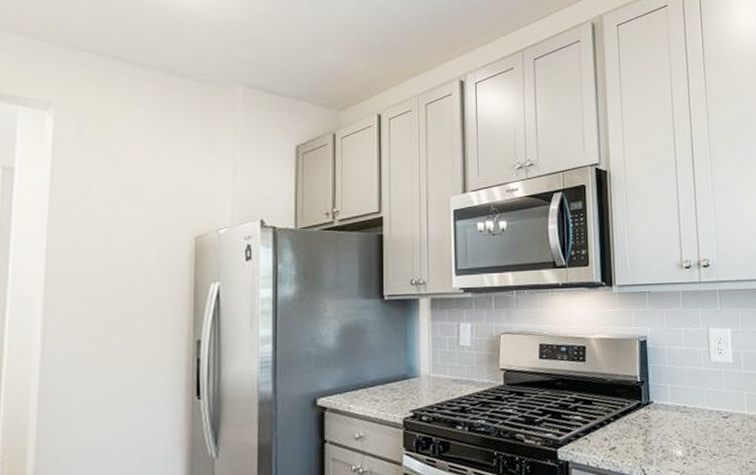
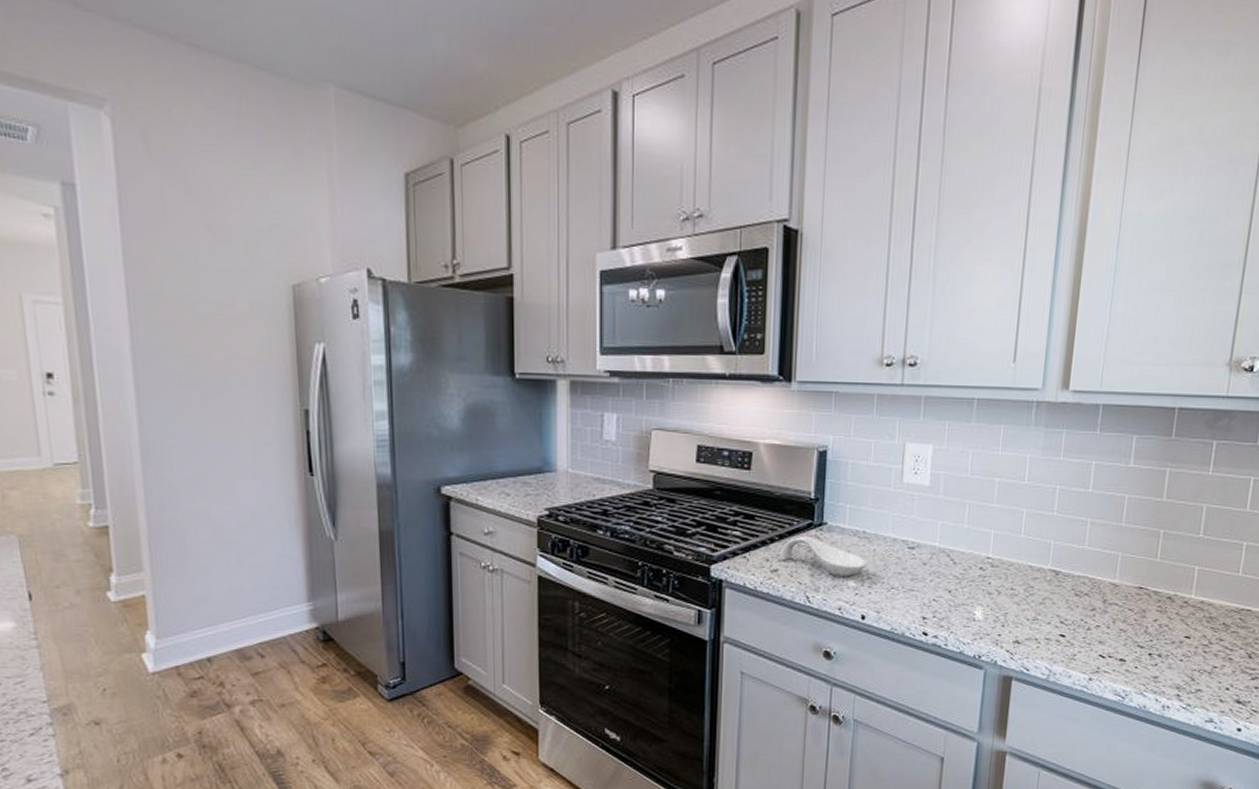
spoon rest: none [616,415,691,449] -> present [780,537,868,578]

